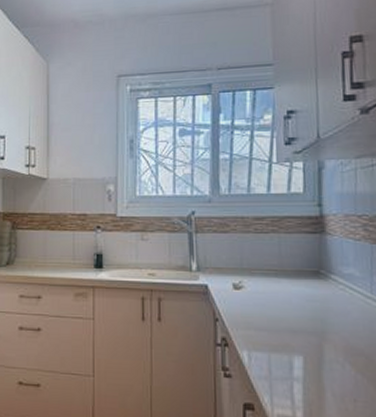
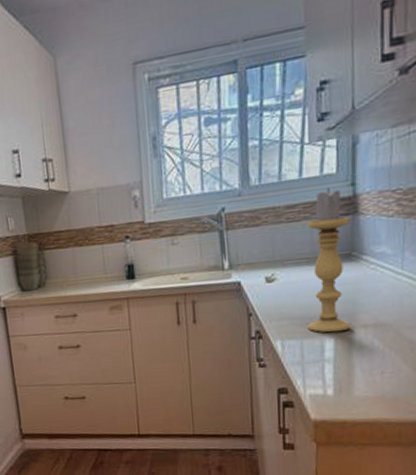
candle holder: none [276,205,320,350] -> present [308,187,351,333]

